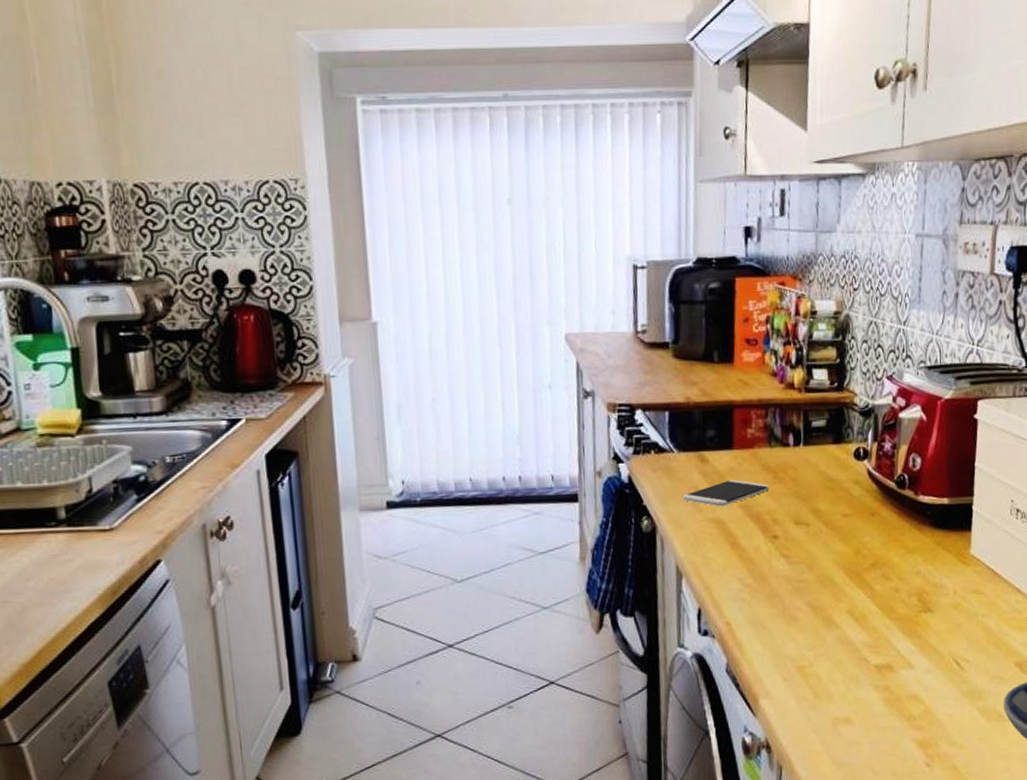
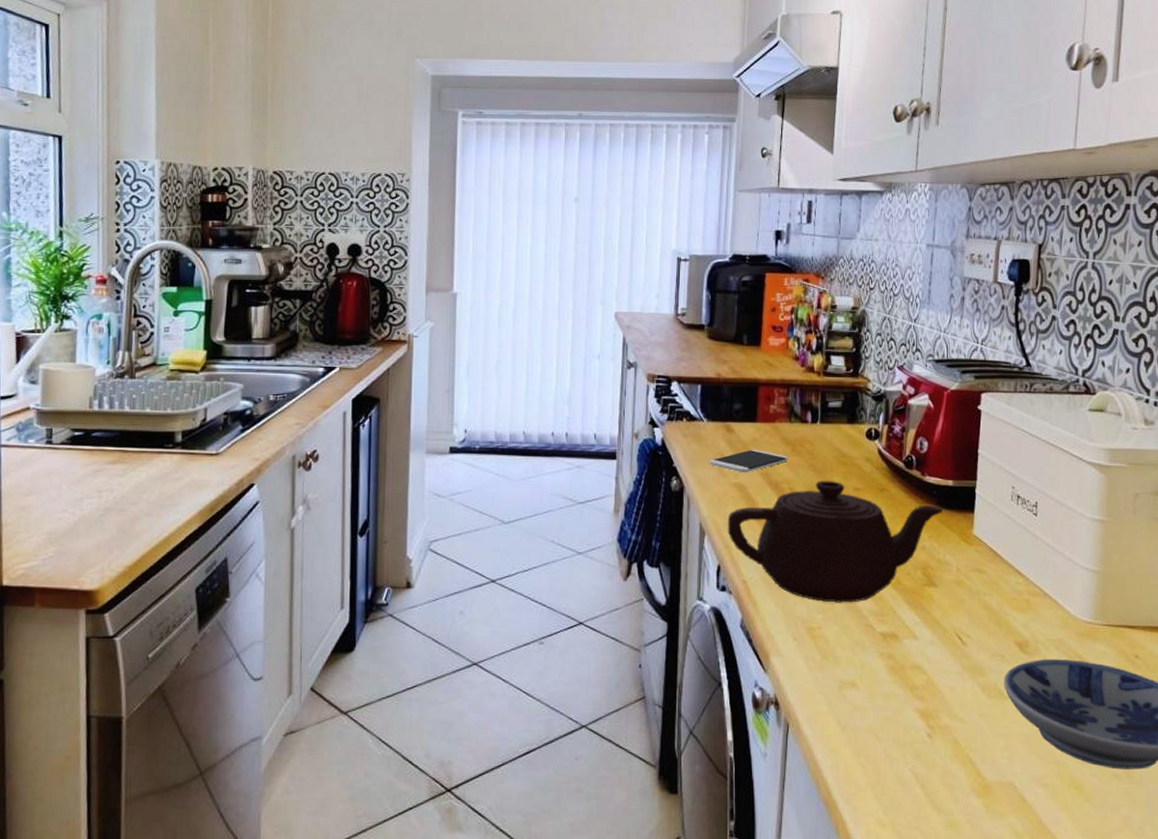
teapot: none [706,508,939,638] -> present [727,481,944,603]

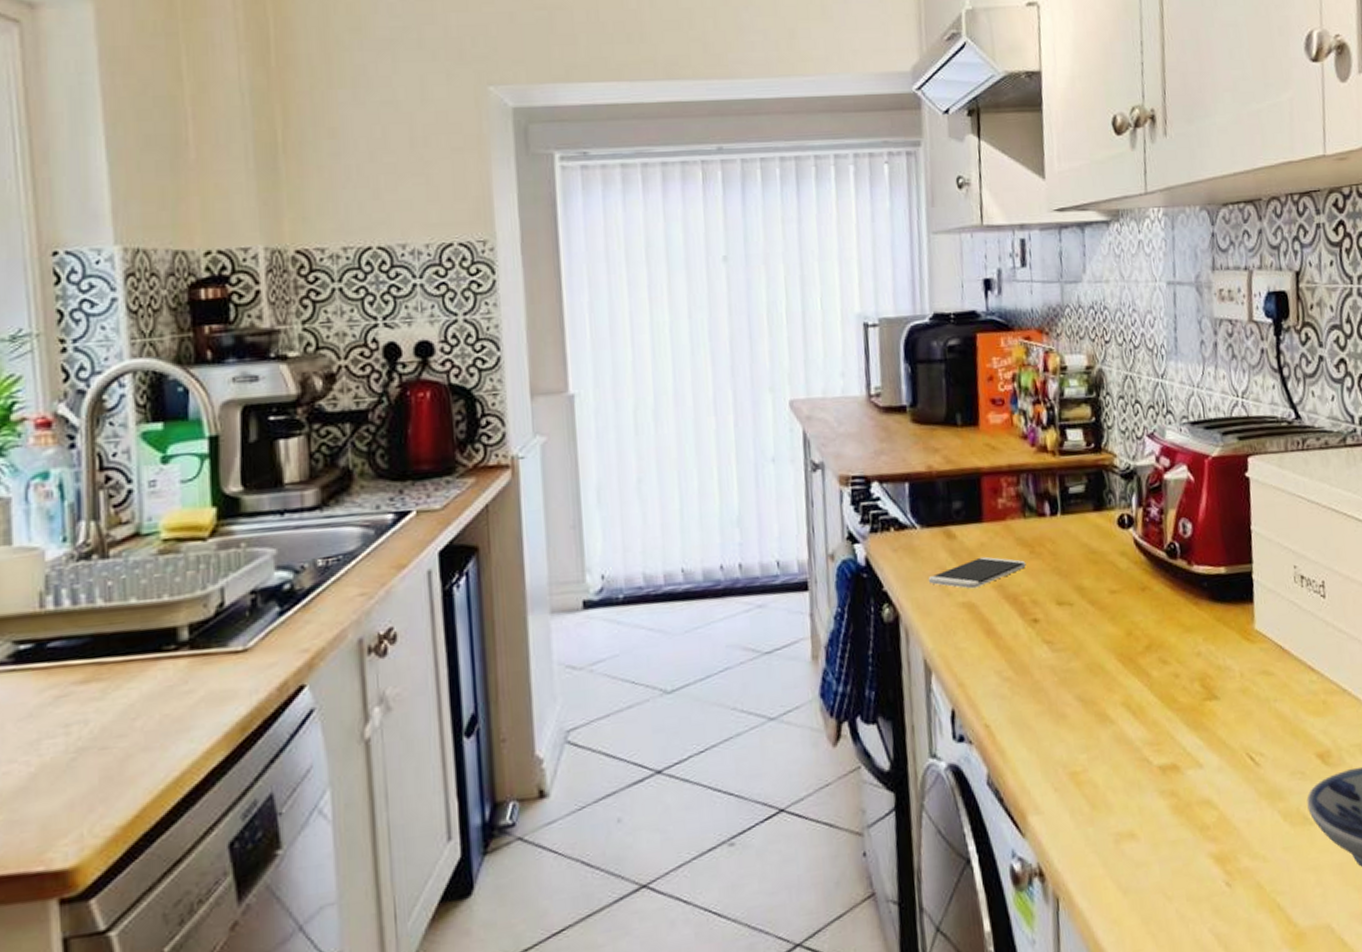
teapot: present [727,481,944,603] -> none [958,585,1218,738]

